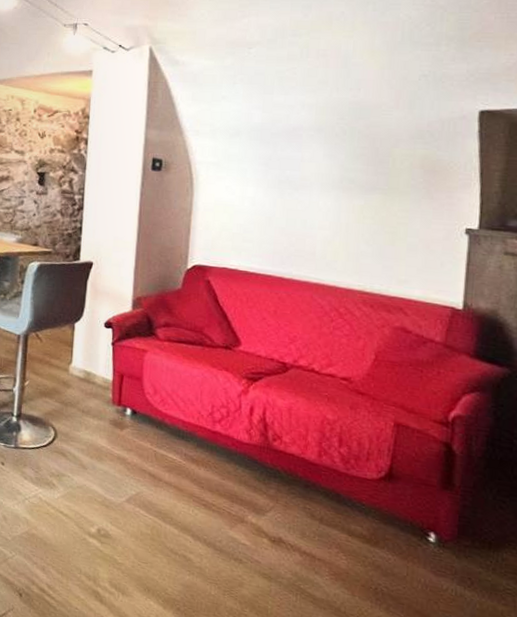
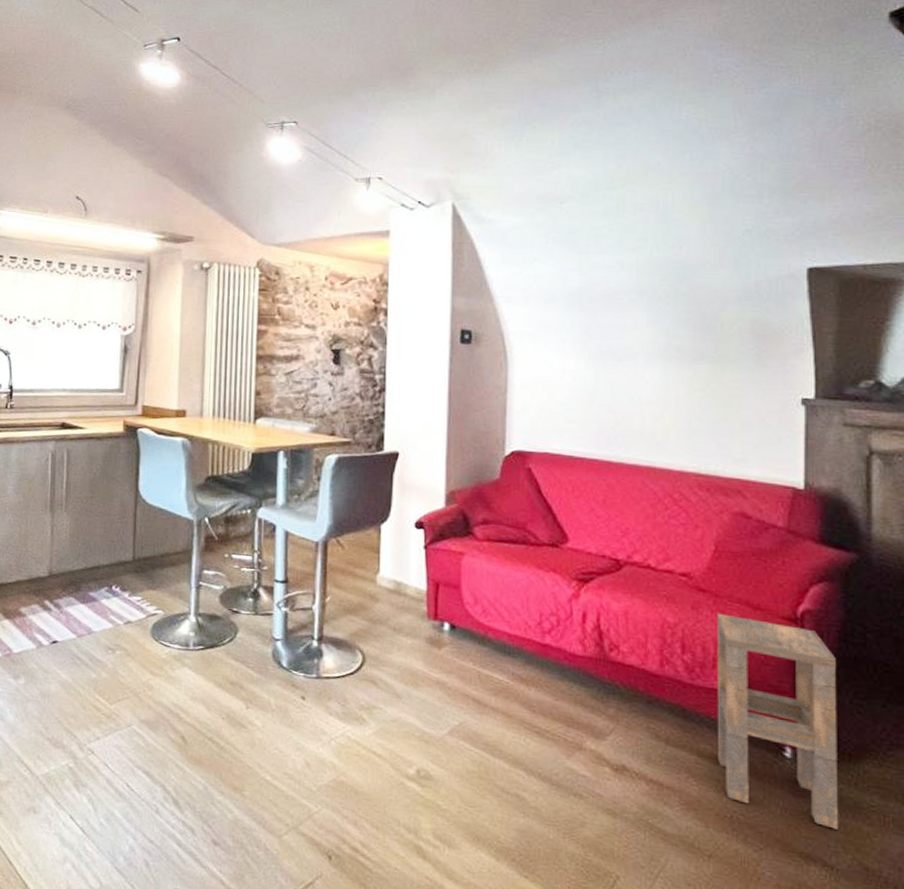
side table: none [367,414,483,607] -> present [716,613,839,830]

